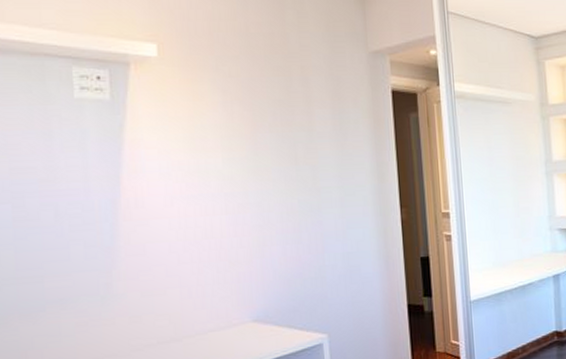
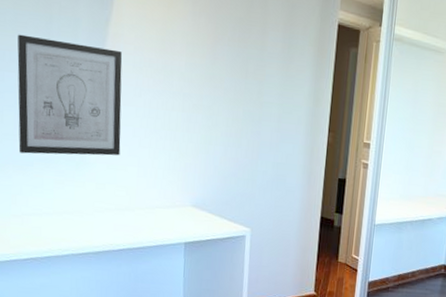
wall art: none [10,157,156,298] -> present [17,34,123,156]

